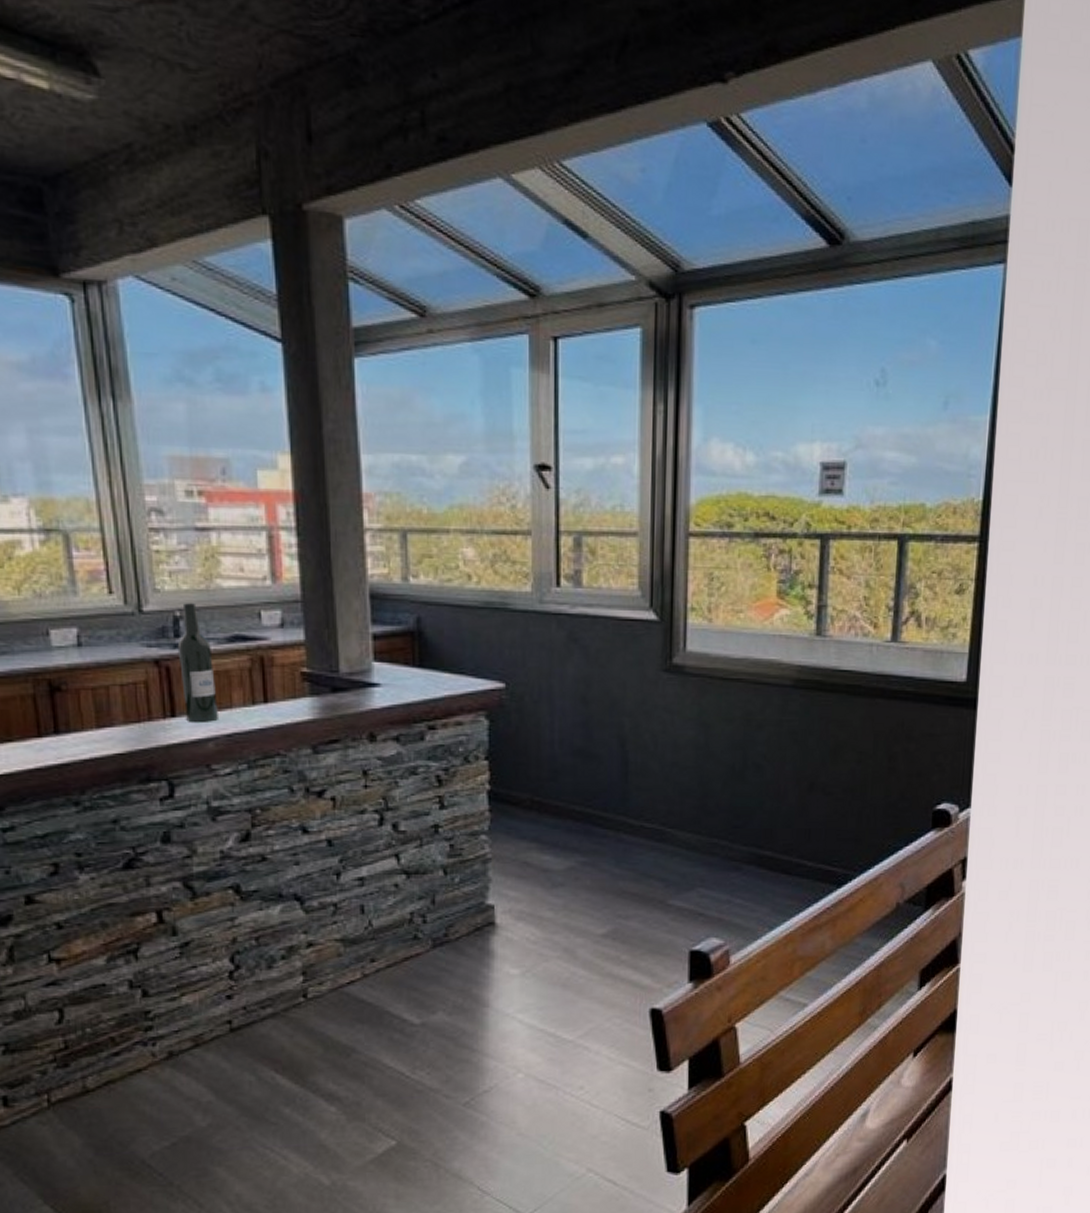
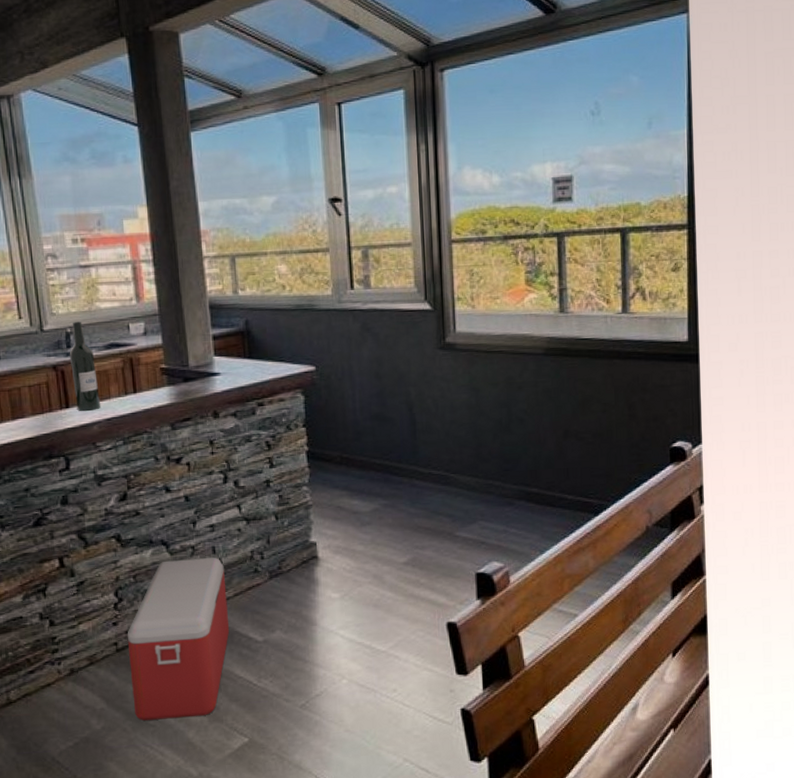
cooler: none [244,919,379,1117] -> present [127,558,230,721]

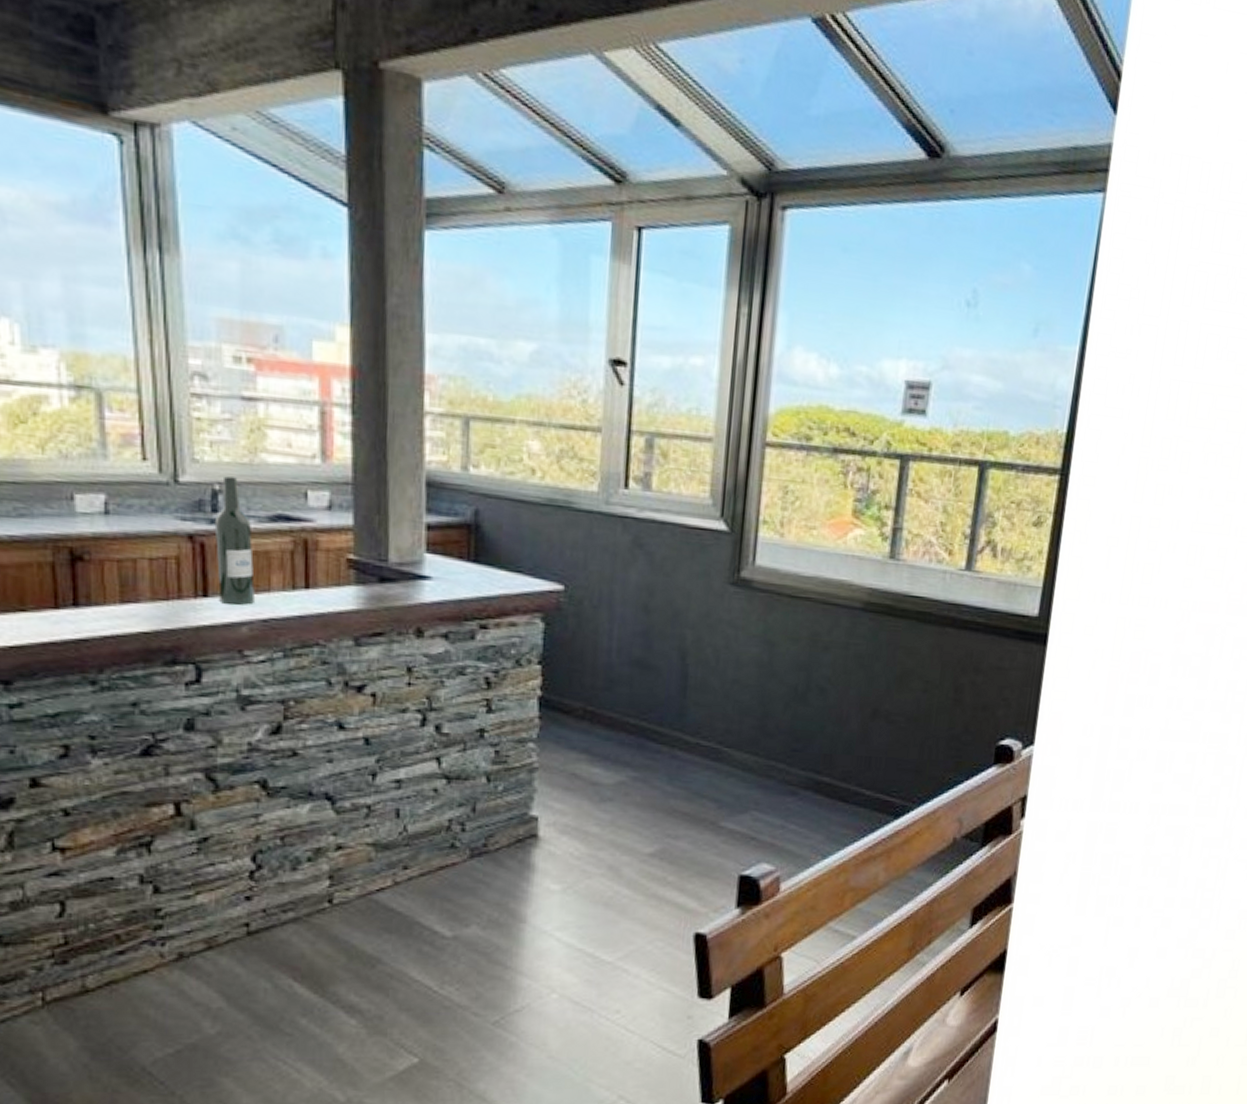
cooler: present [127,558,230,721] -> none [264,821,410,1027]

